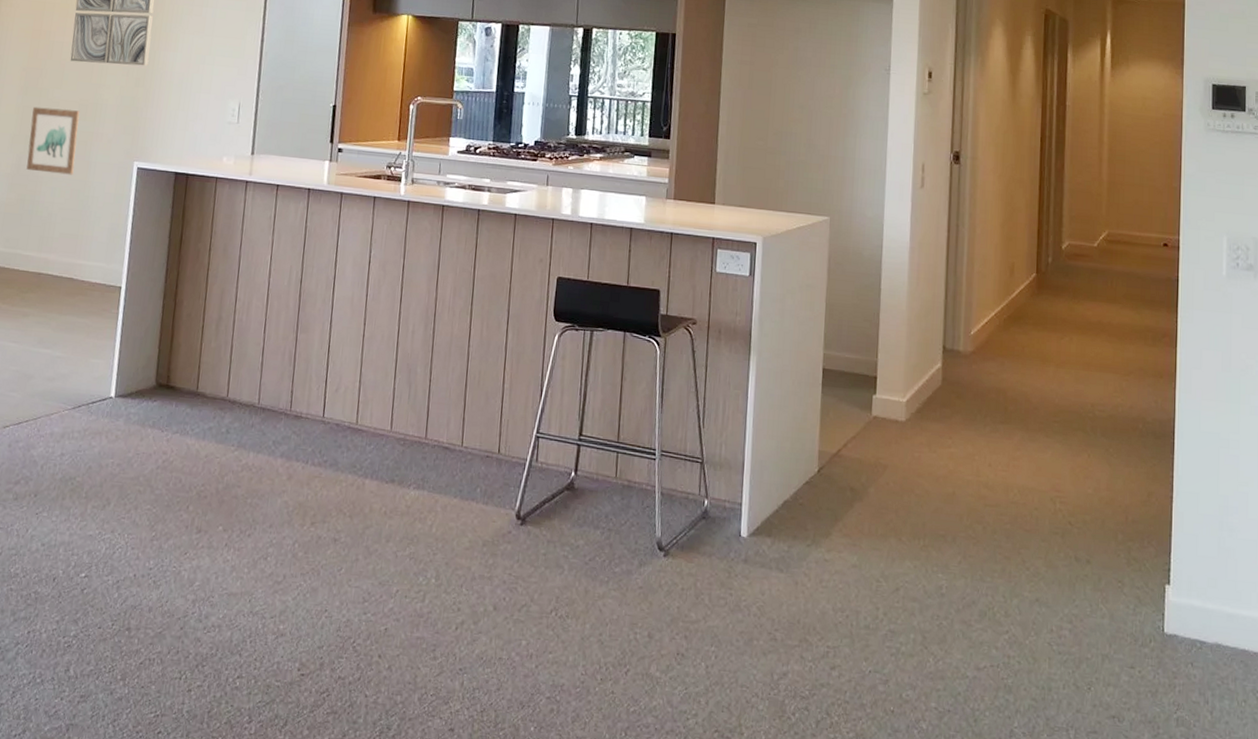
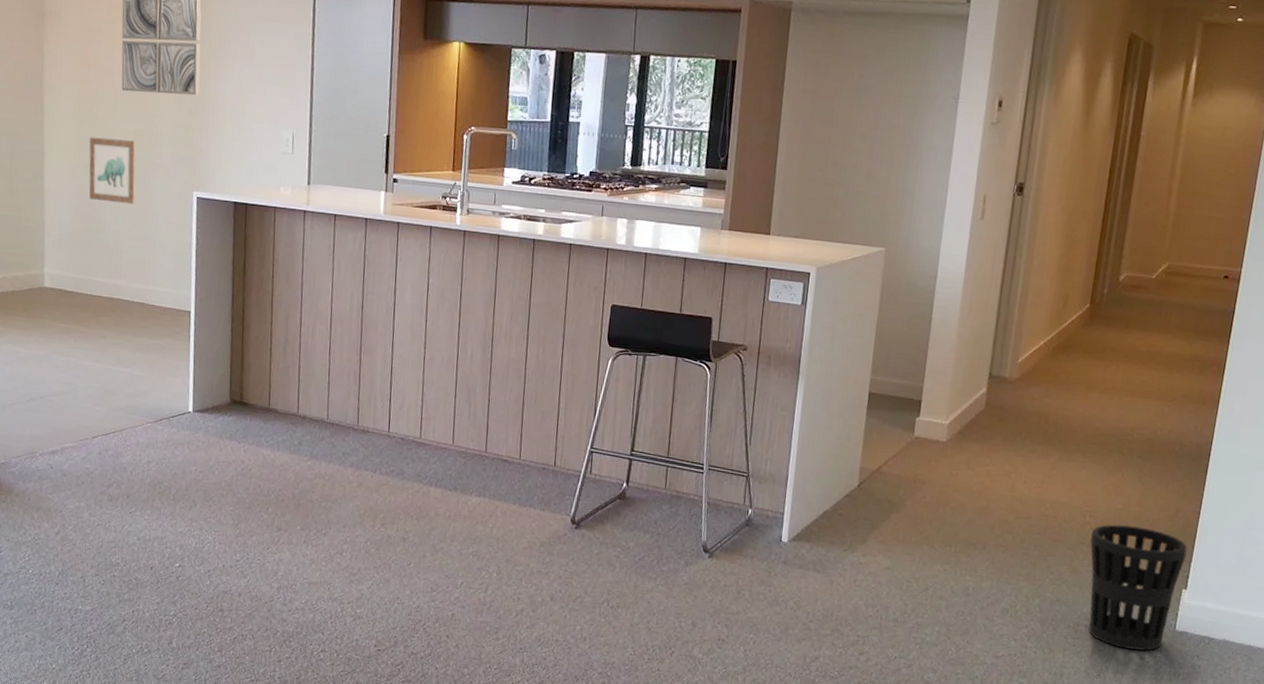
wastebasket: none [1063,511,1165,659] -> present [1088,524,1188,651]

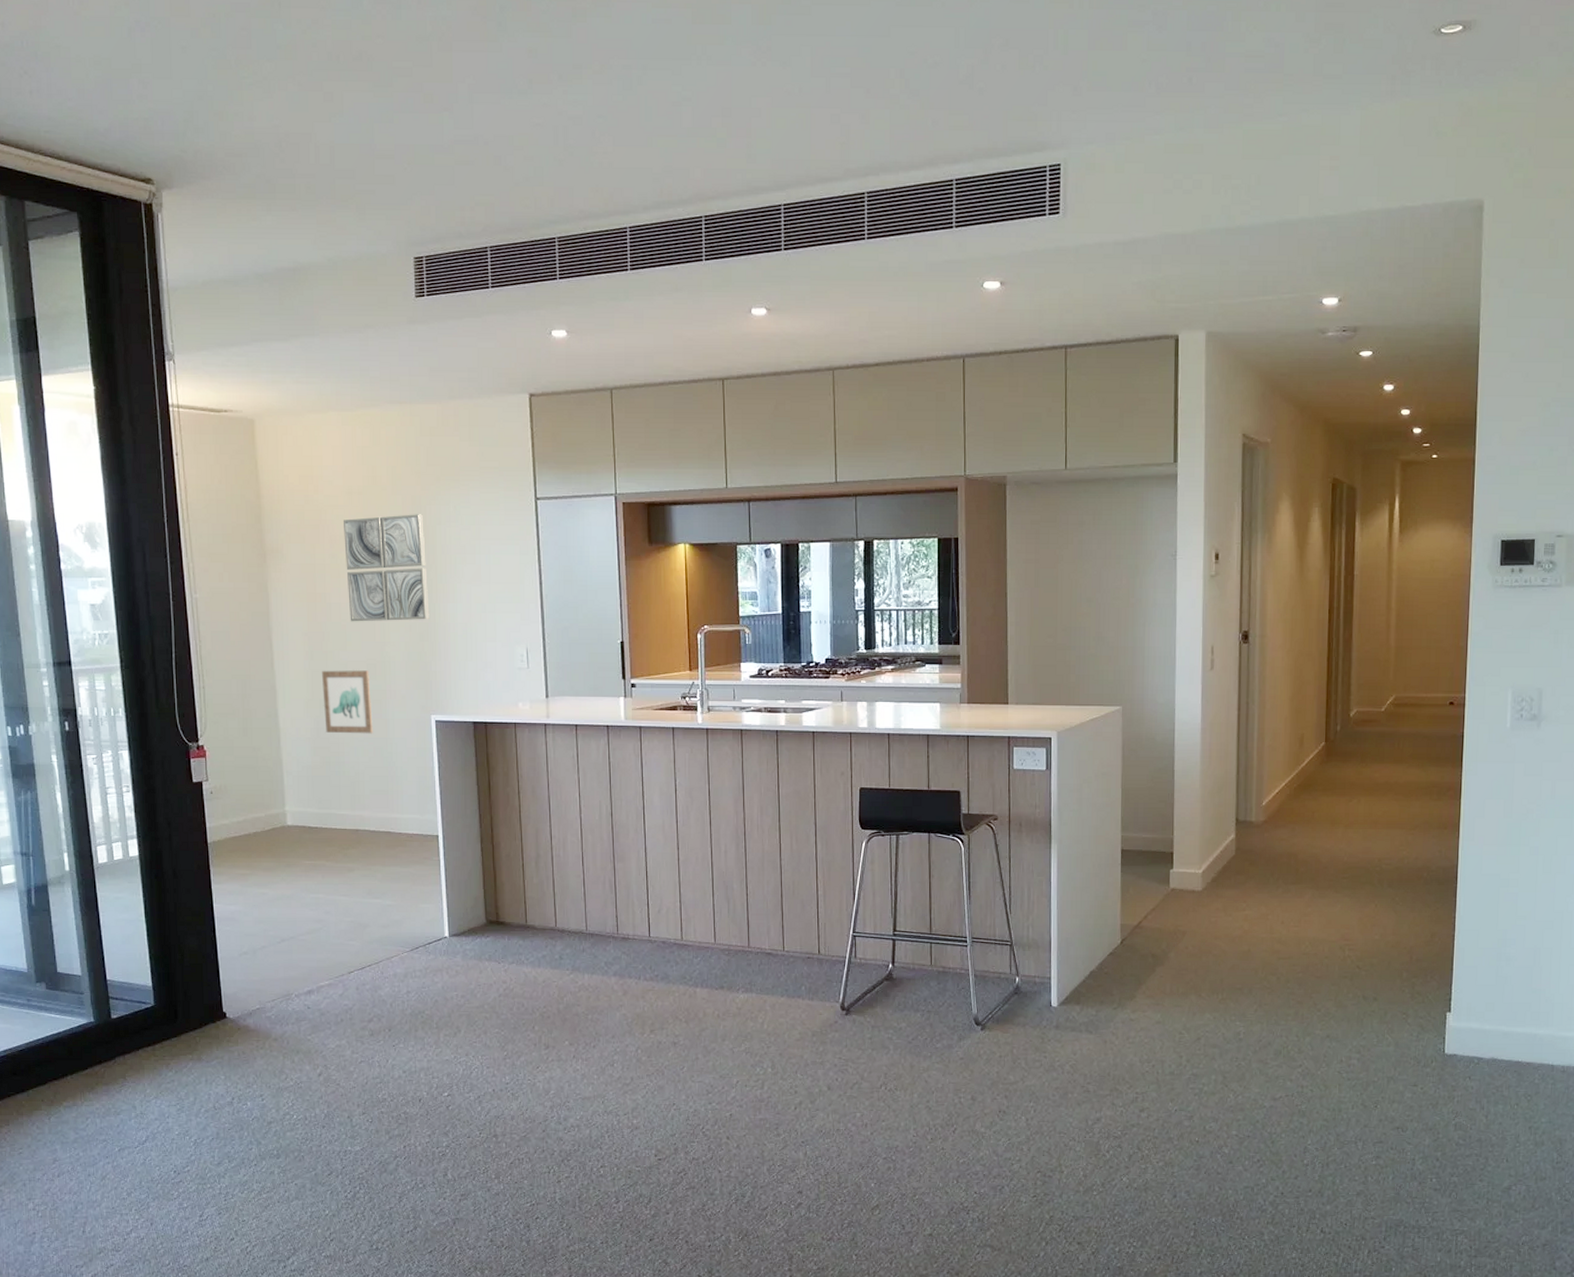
wastebasket: present [1088,524,1188,651] -> none [1352,954,1446,1078]

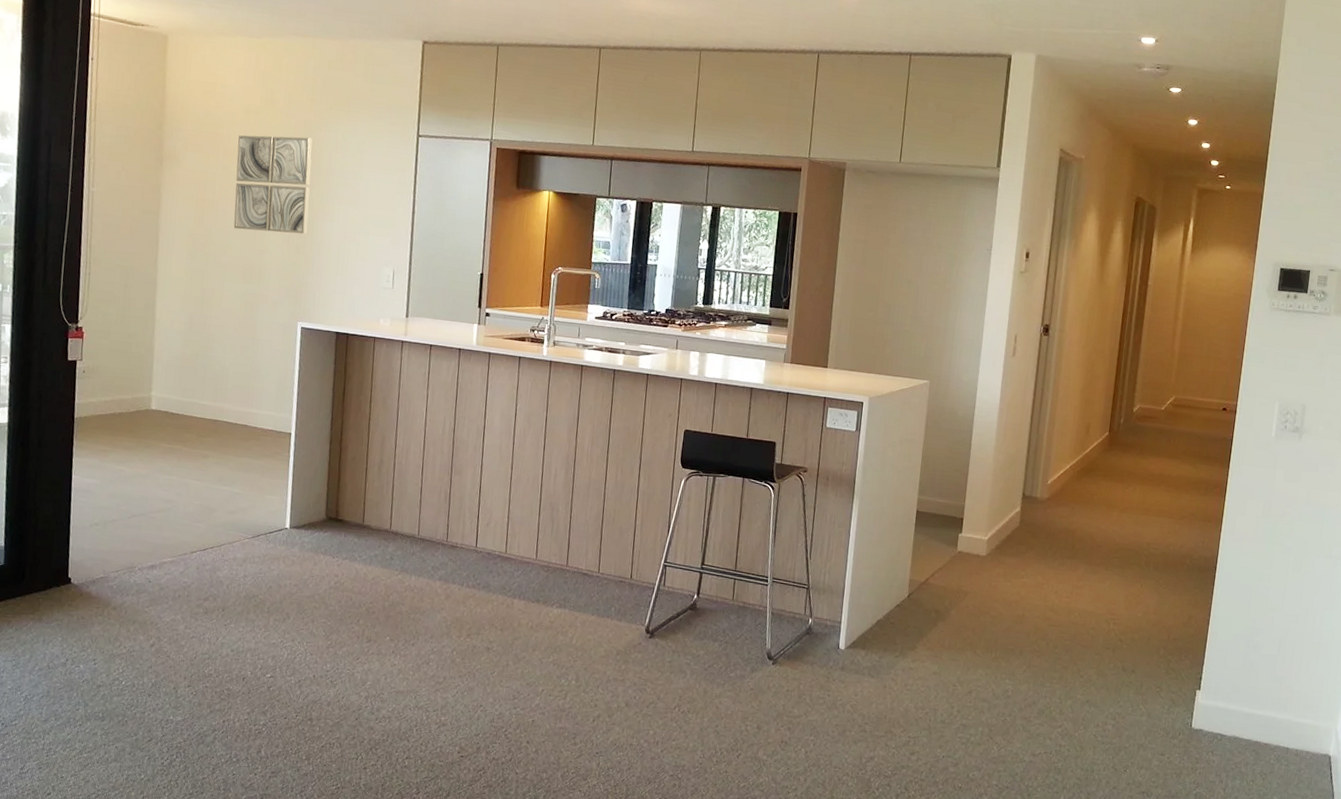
wall art: present [322,670,373,734] -> none [198,270,245,333]

